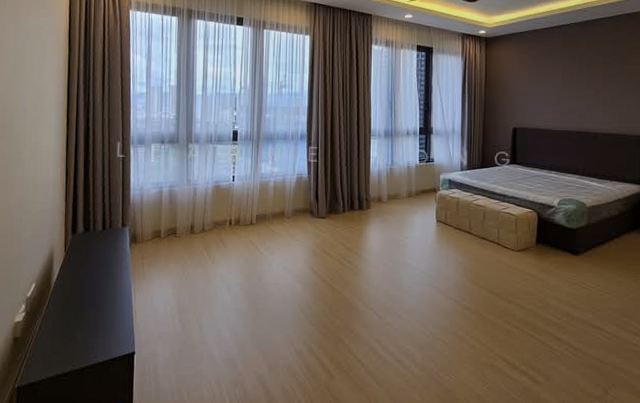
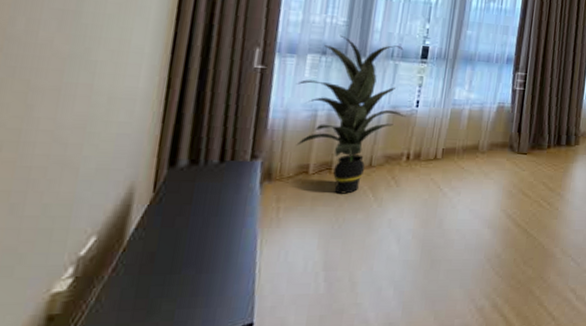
indoor plant: none [146,127,226,253] -> present [295,35,406,194]

